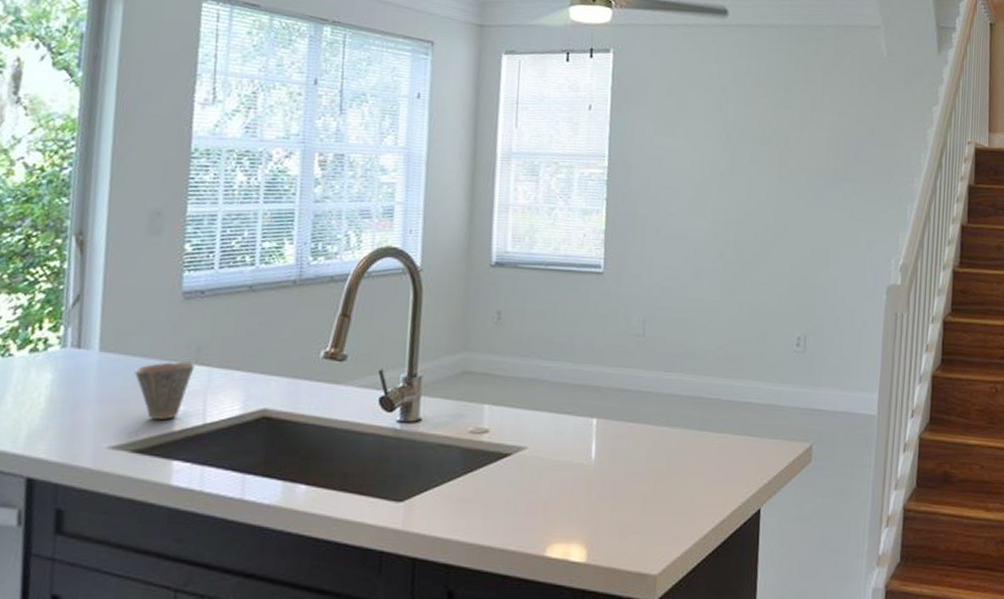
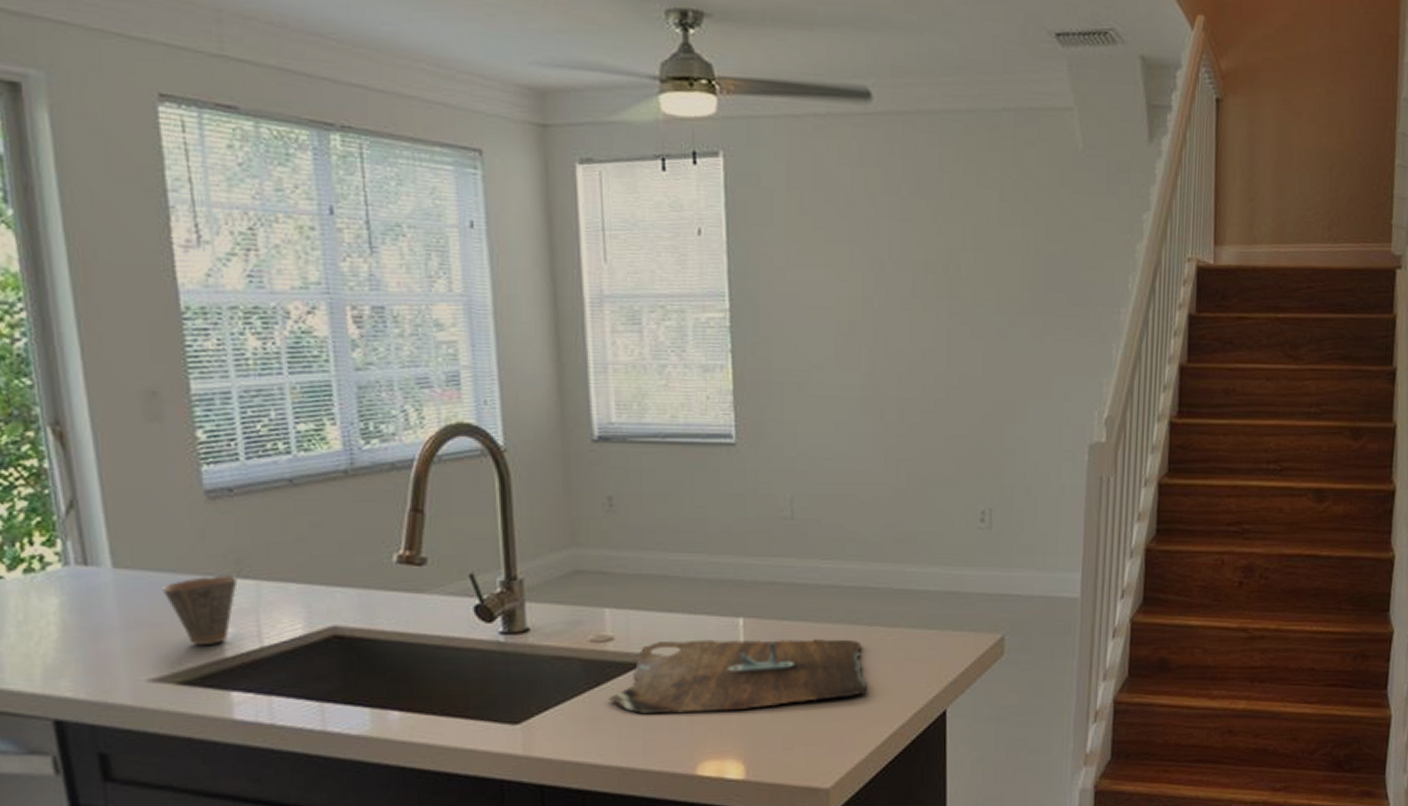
cutting board: none [479,434,694,500] -> present [609,639,866,713]

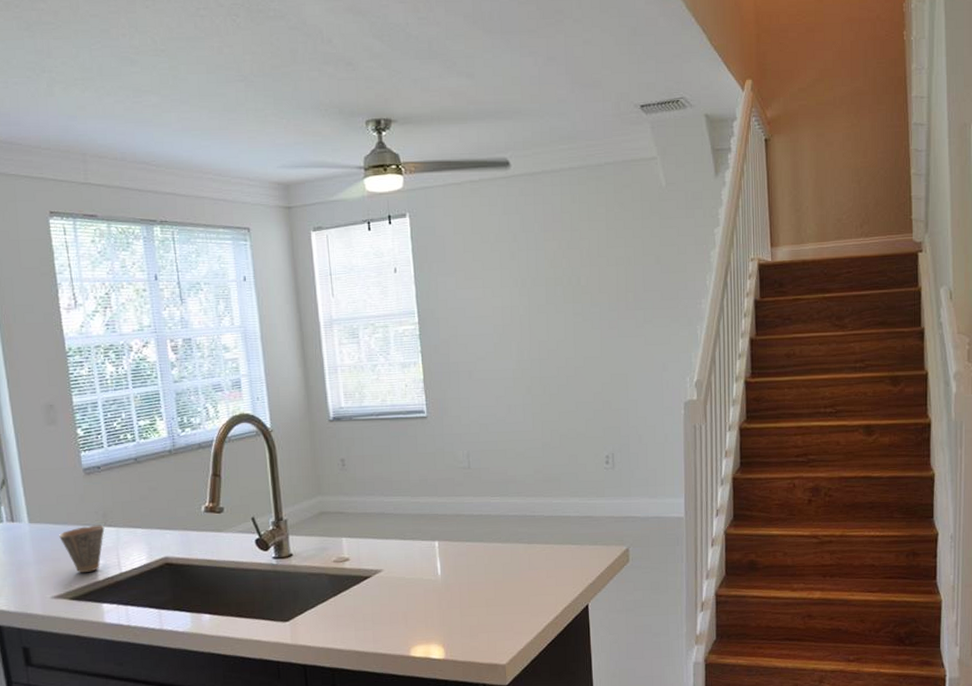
cutting board: present [609,639,866,713] -> none [348,554,528,612]

